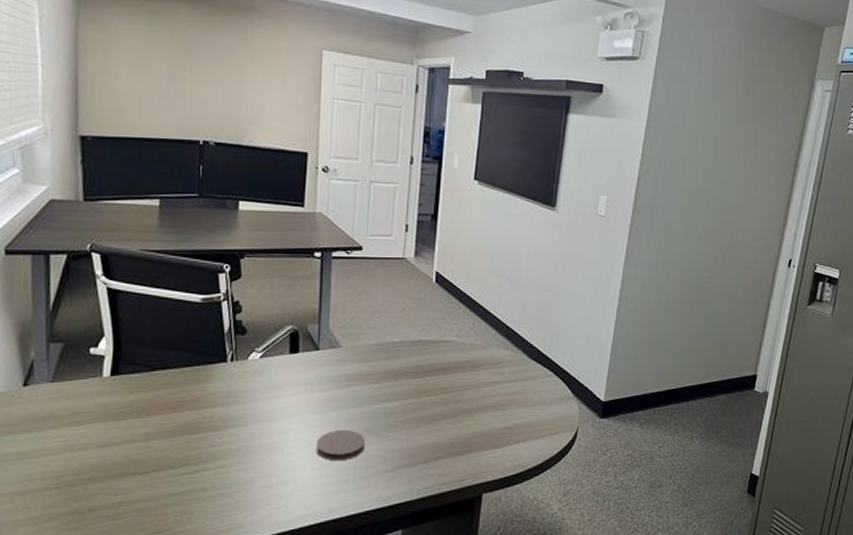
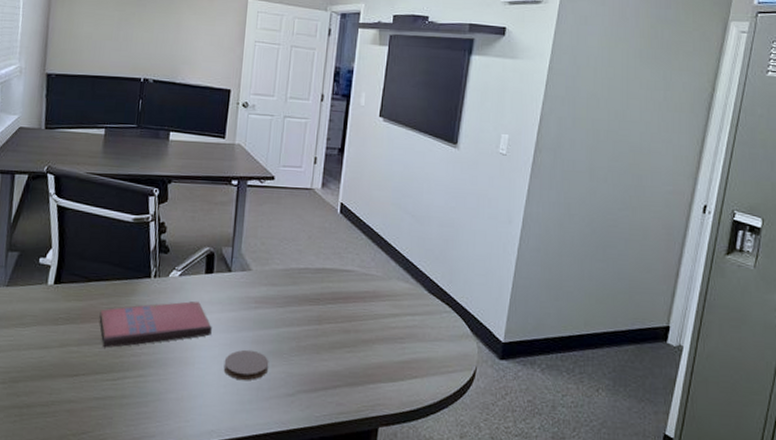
paperback book: none [169,384,301,441] -> present [99,301,212,348]

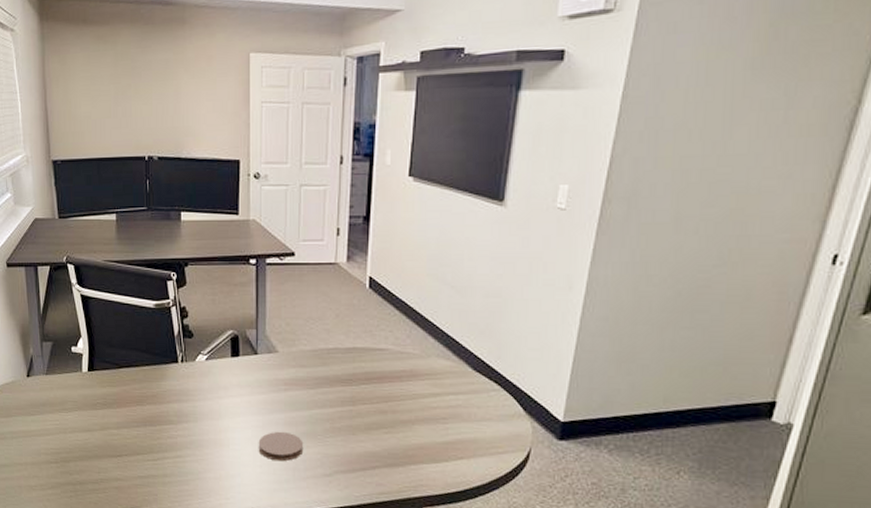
paperback book: present [99,301,212,348] -> none [134,385,243,431]

